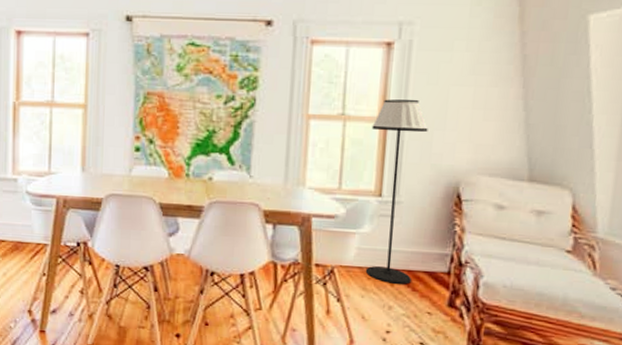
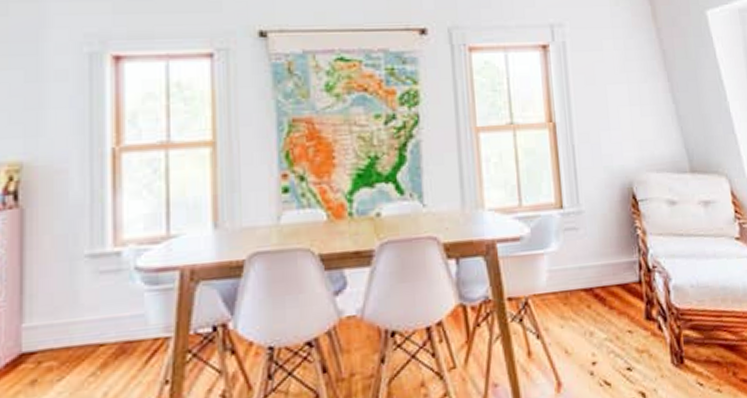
floor lamp: present [365,99,428,285] -> none [541,101,607,306]

